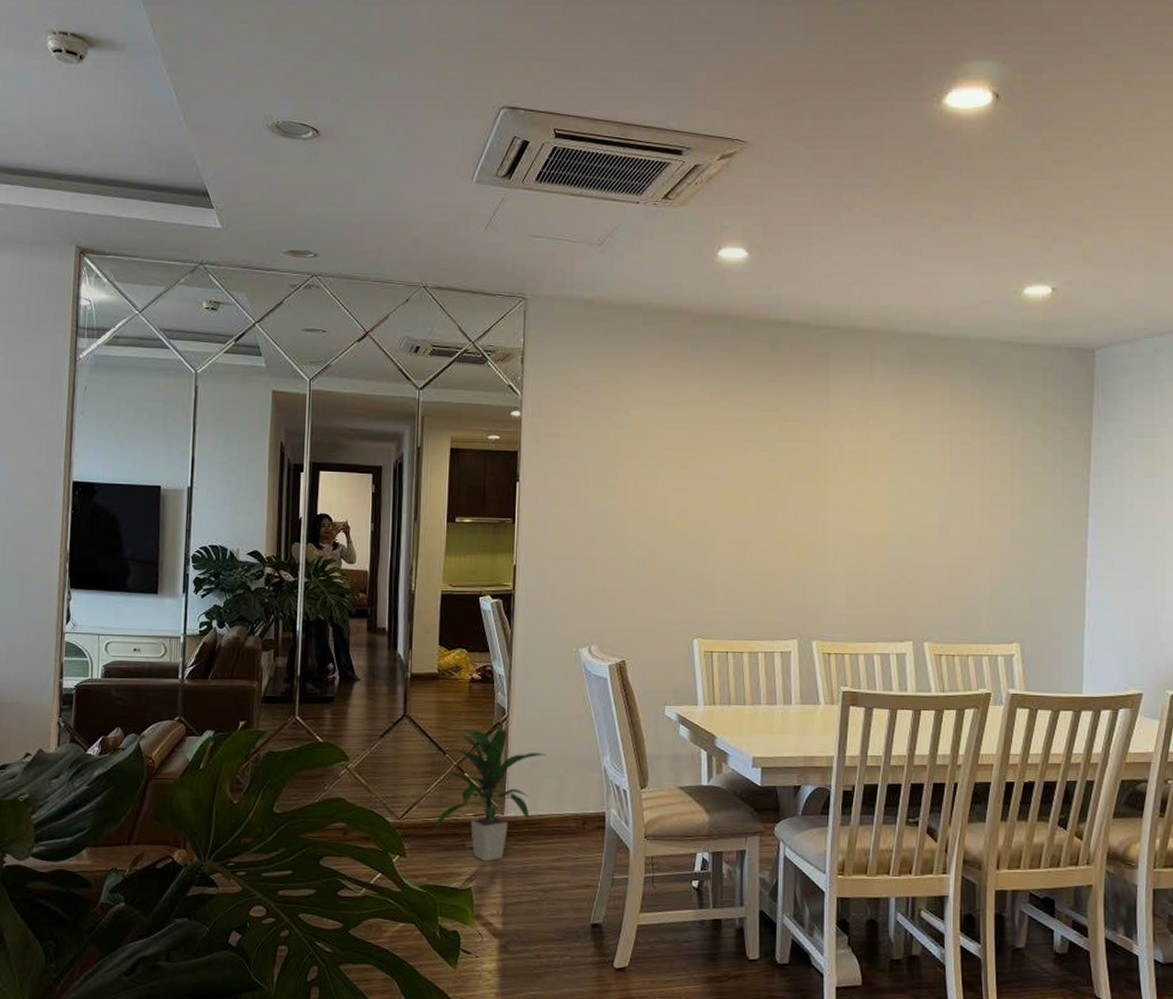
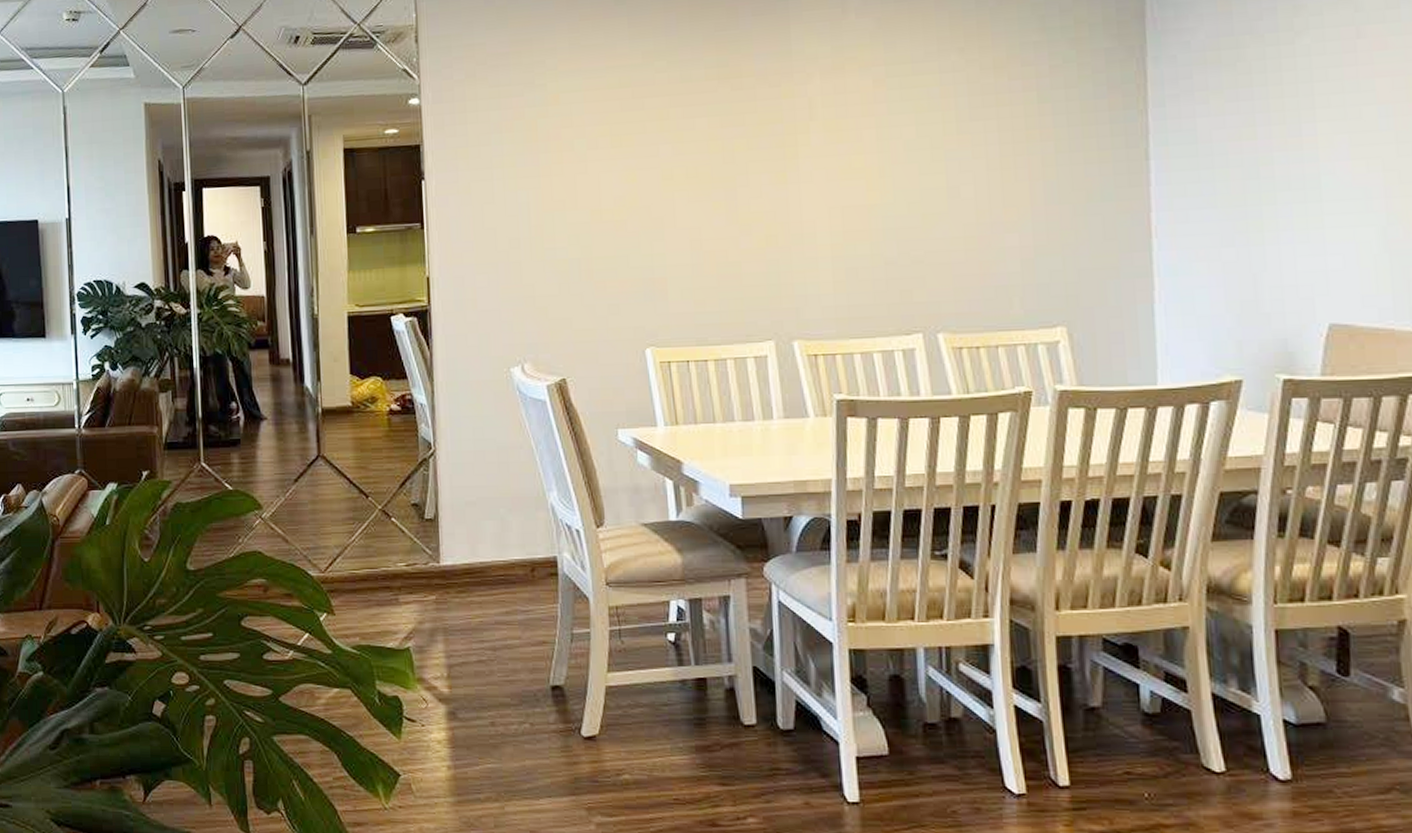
indoor plant: present [432,724,547,862] -> none [360,460,483,617]

